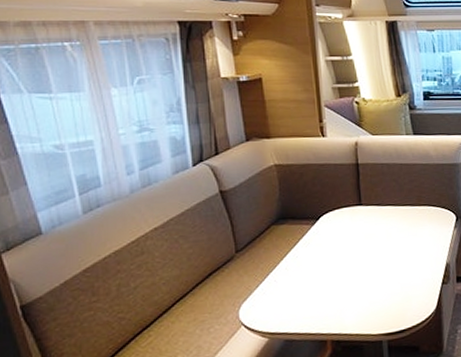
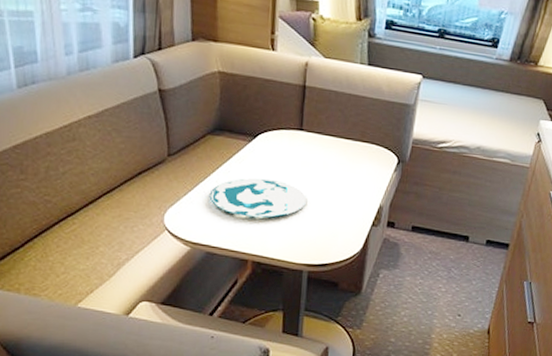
plate: none [280,257,375,298] -> present [209,178,307,218]

